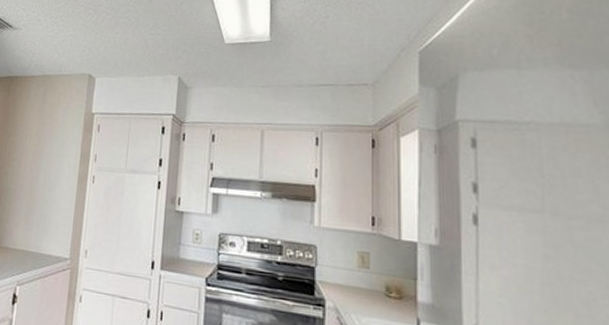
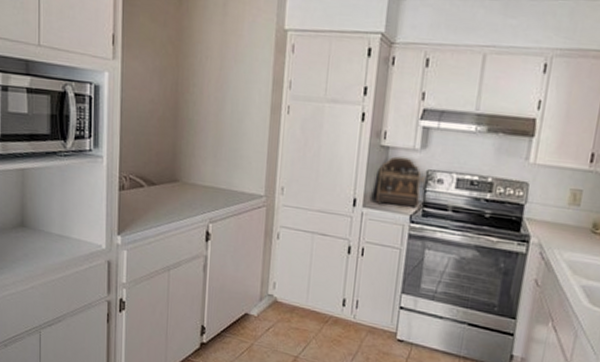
spice rack: none [172,220,217,270] -> present [375,156,425,208]

